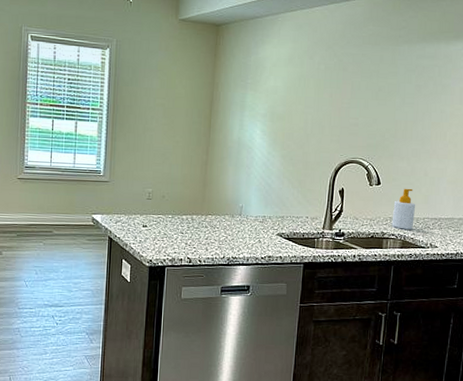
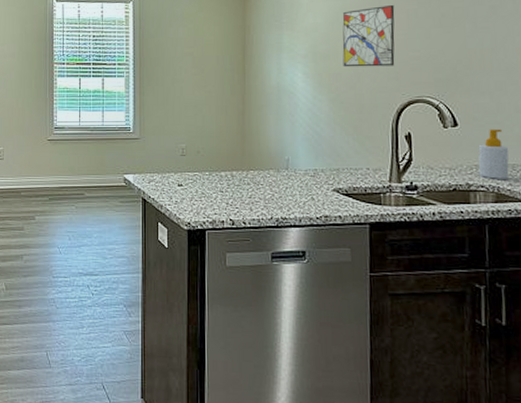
wall art: none [295,75,342,130] -> present [342,4,395,67]

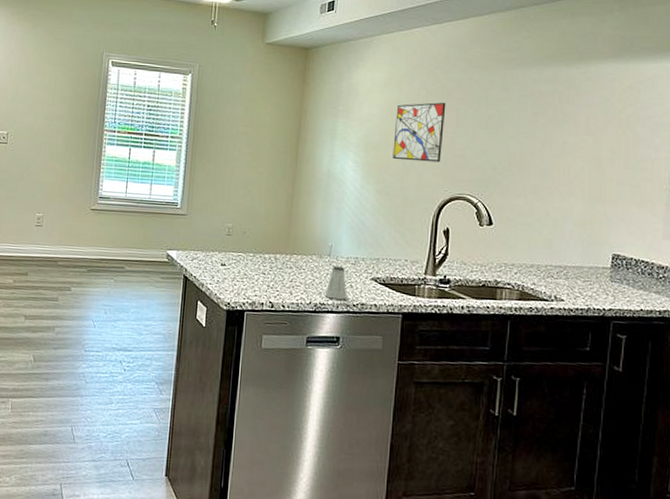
saltshaker: none [286,179,309,213] -> present [324,266,347,300]
soap bottle: present [478,129,509,179] -> none [507,229,536,279]

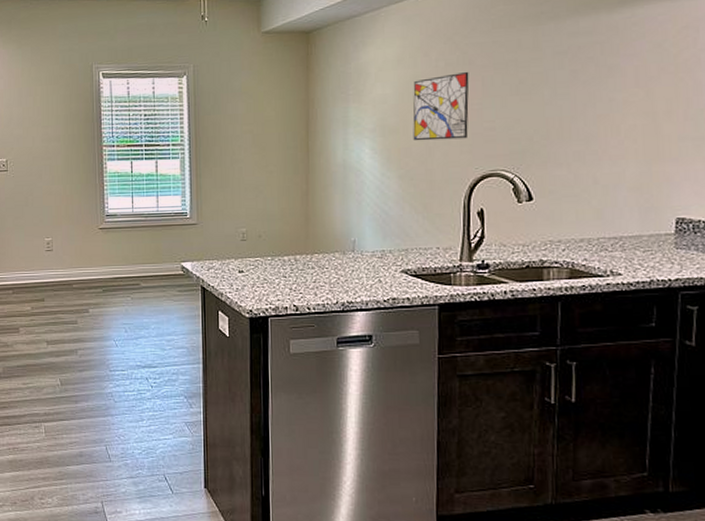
saltshaker: present [324,266,347,300] -> none [352,261,376,296]

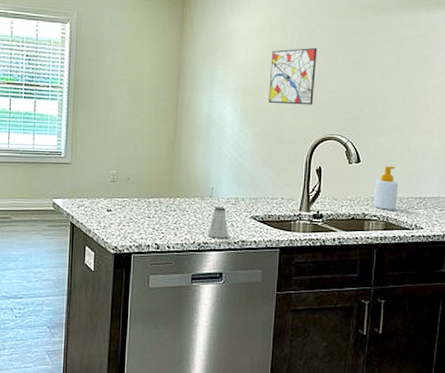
saltshaker: none [352,261,376,296] -> present [207,207,229,238]
soap bottle: none [552,201,585,255] -> present [373,166,399,210]

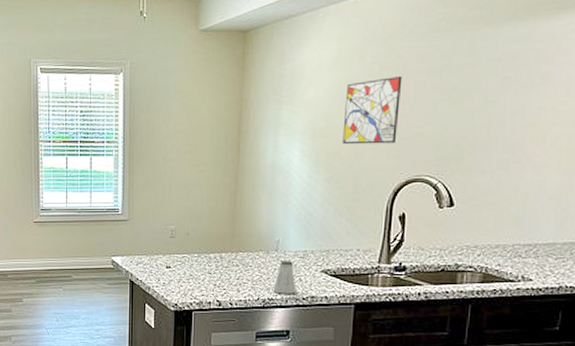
soap bottle: present [373,166,399,210] -> none [468,209,503,260]

